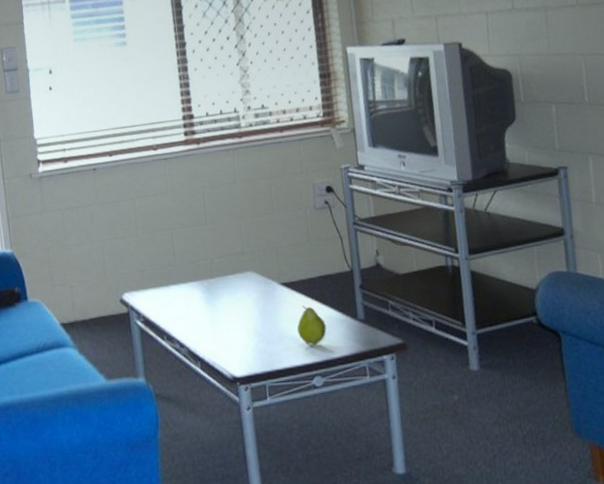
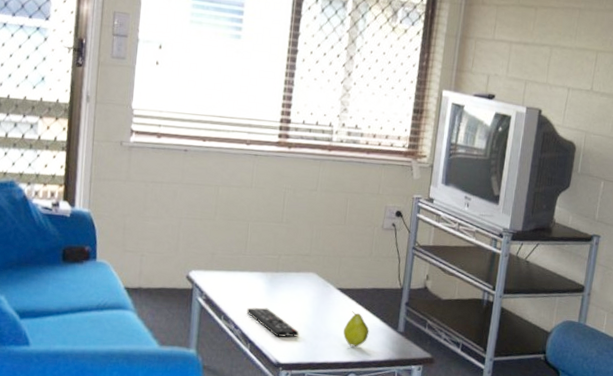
remote control: none [189,319,250,348] -> present [246,307,299,337]

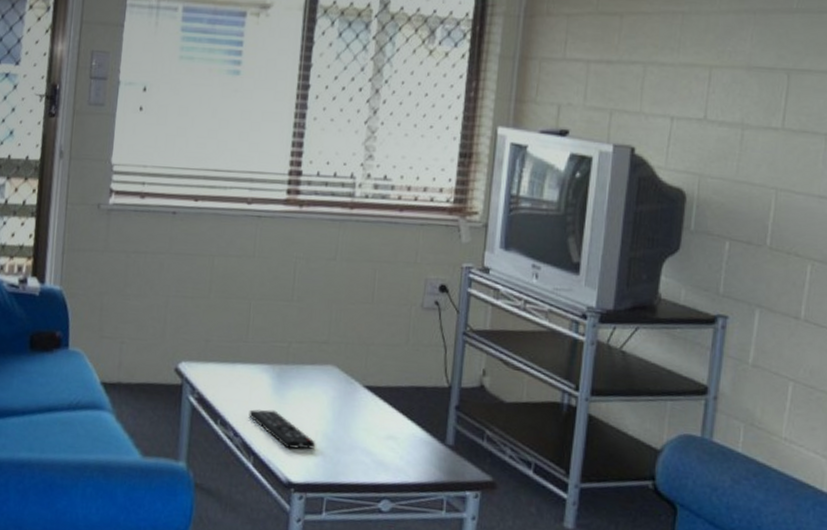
fruit: present [343,311,369,347] -> none [373,416,408,464]

